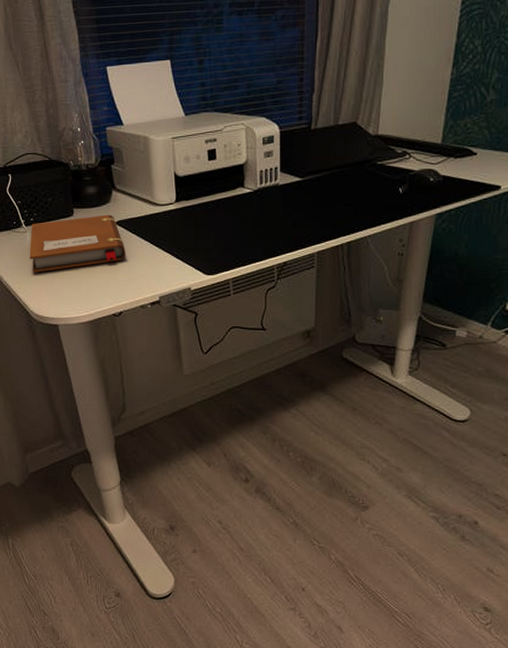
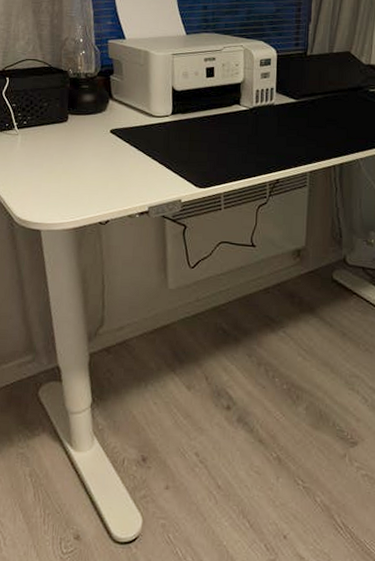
notebook: present [29,214,126,273] -> none [18,122,118,176]

